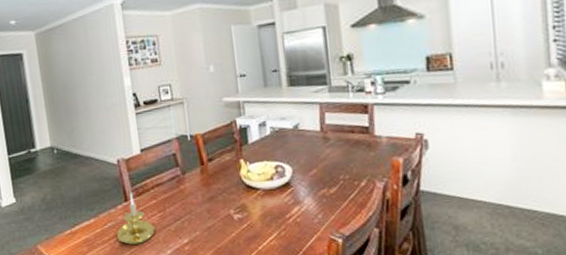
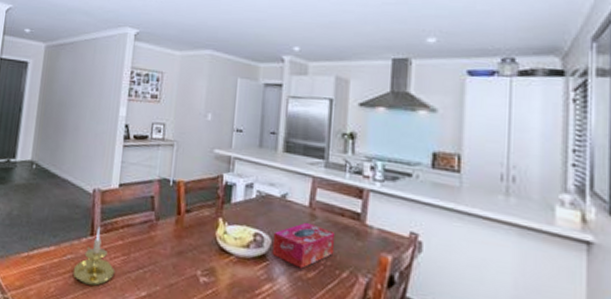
tissue box: none [292,145,351,187] -> present [272,222,336,269]

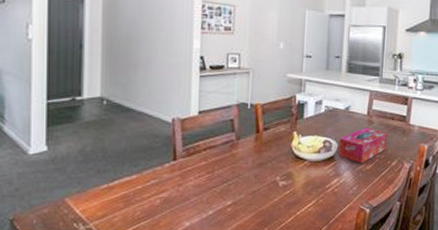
candle holder: present [73,227,115,286] -> none [158,152,201,203]

